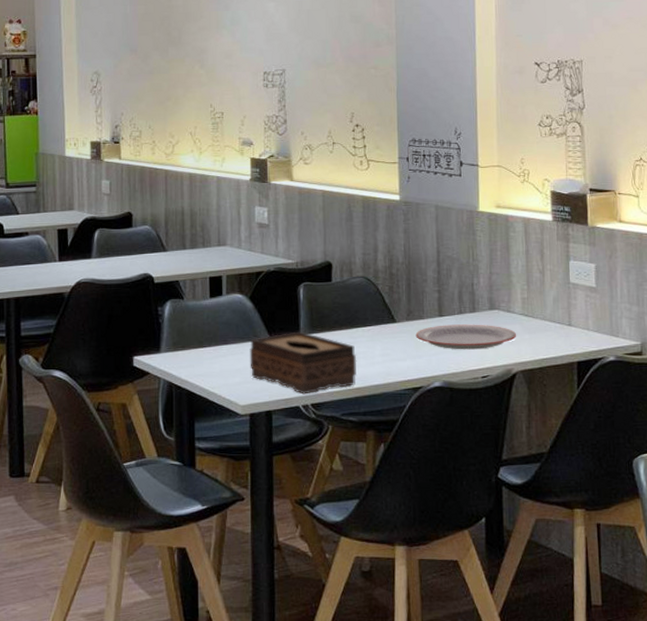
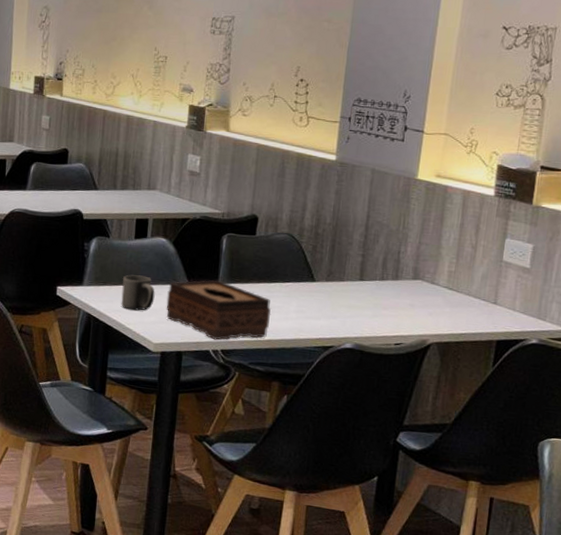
mug: none [202,335,237,373] -> present [121,275,155,311]
plate: present [415,324,517,350] -> none [333,289,438,317]

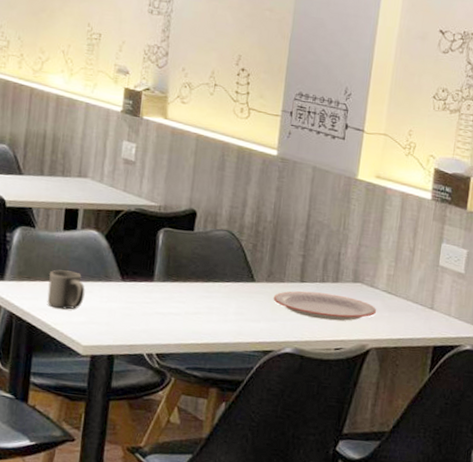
tissue box: present [166,280,271,340] -> none [97,277,210,343]
plate: none [333,289,438,317] -> present [273,291,377,321]

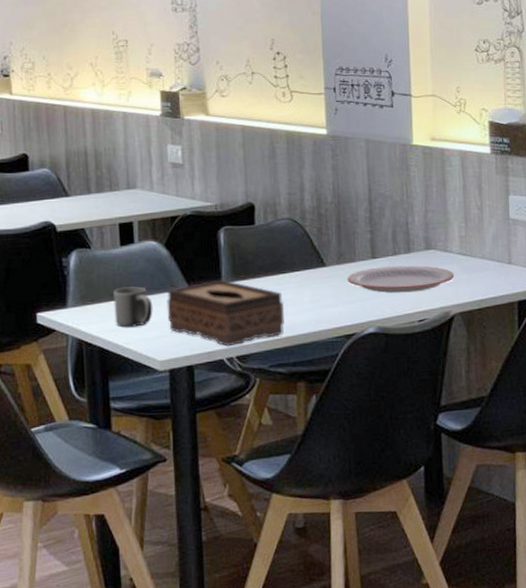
tissue box: none [97,277,210,343] -> present [167,279,285,347]

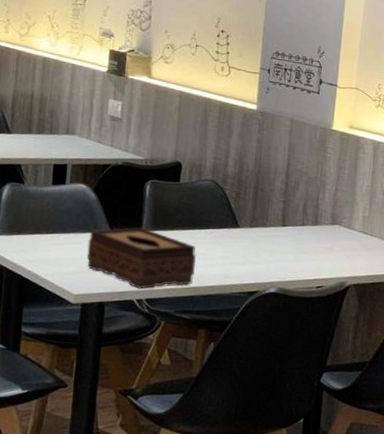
mug: present [113,286,153,328] -> none [37,223,75,261]
plate: present [347,265,455,293] -> none [257,234,354,261]

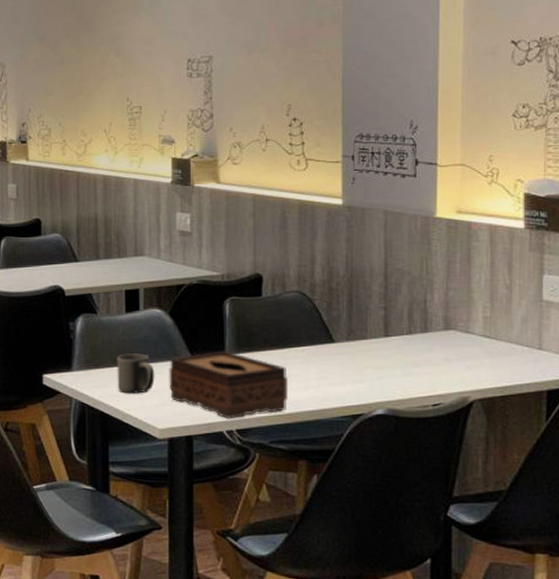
mug: none [37,223,75,261] -> present [117,353,155,394]

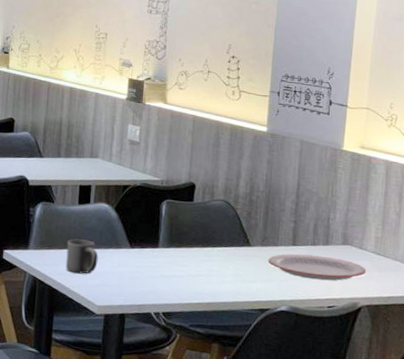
tissue box: present [169,351,289,419] -> none [109,244,210,303]
plate: none [356,346,476,374] -> present [268,253,367,281]

